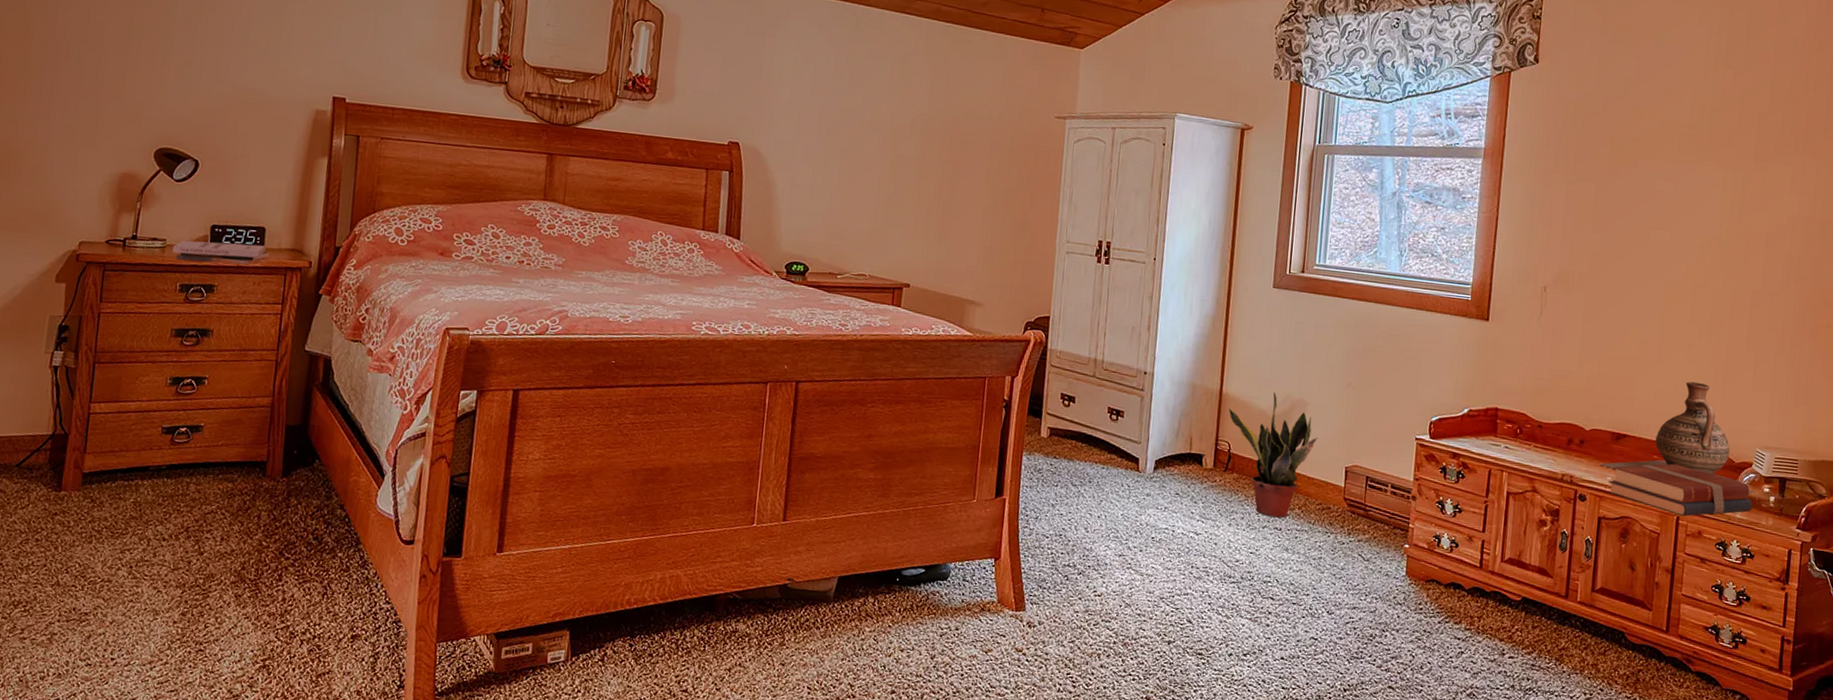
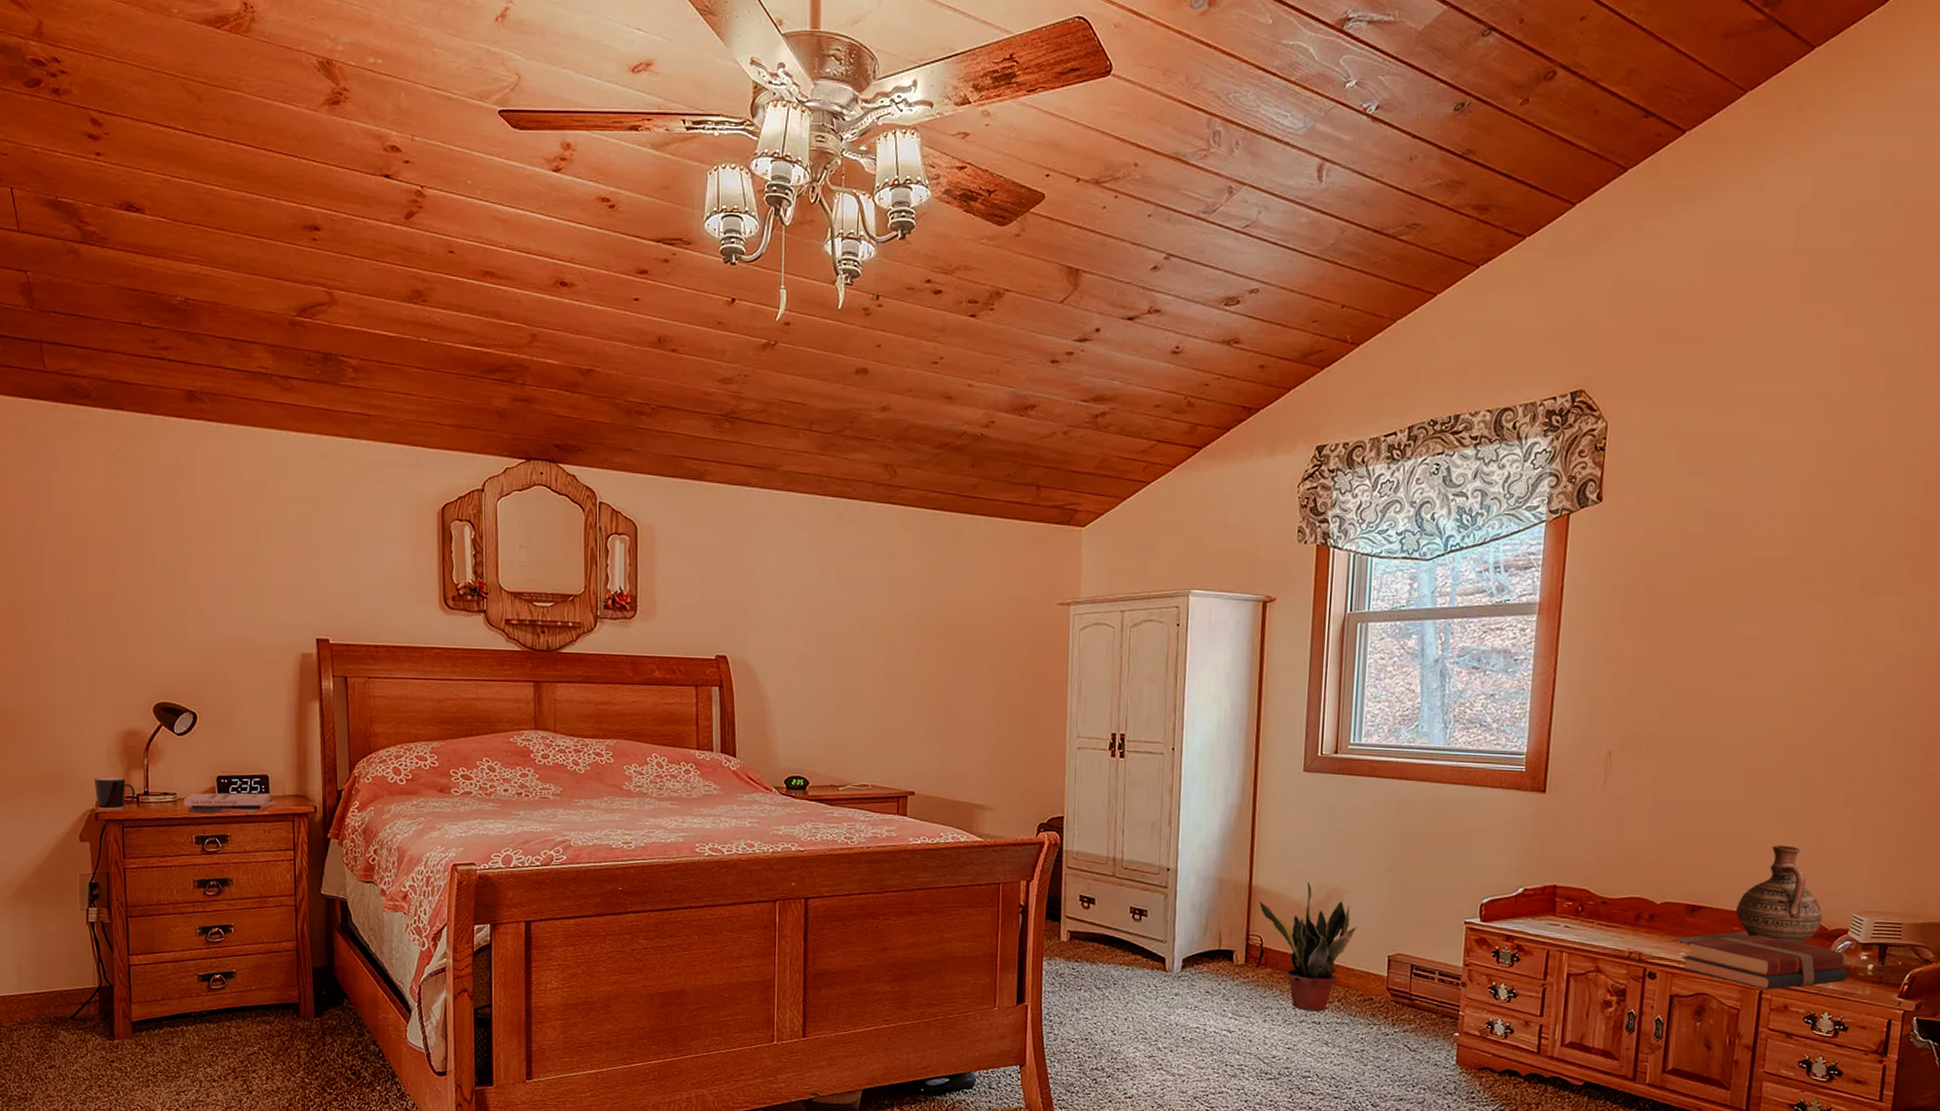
mug: none [79,218,123,253] -> present [94,777,136,811]

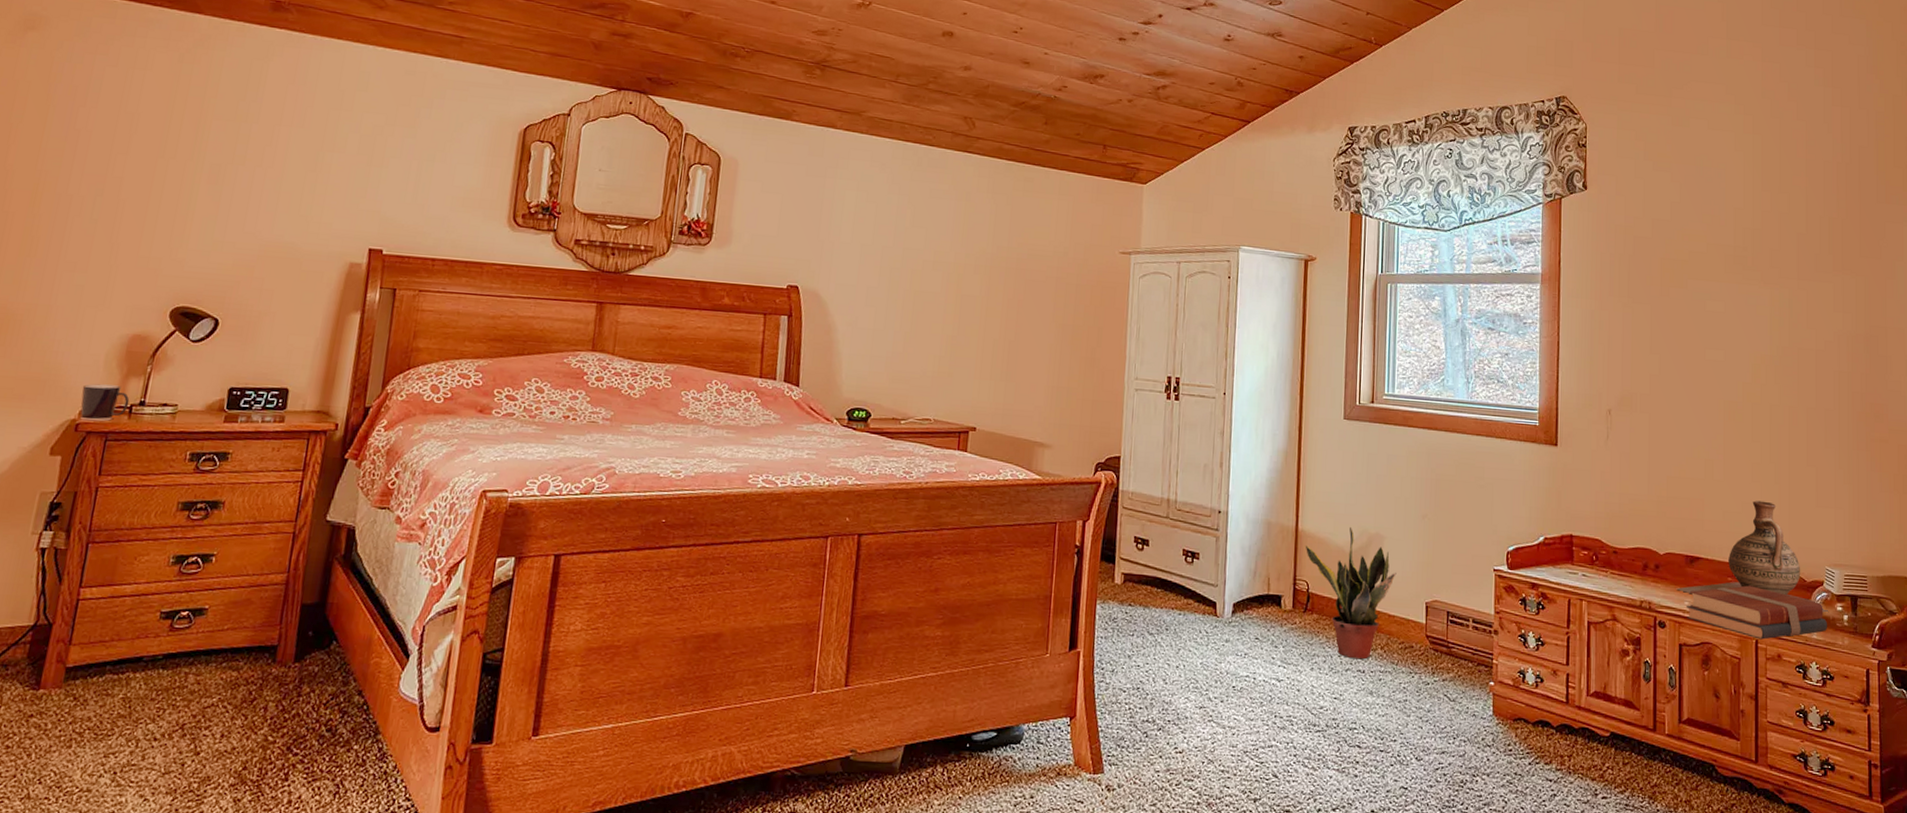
books: present [184,793,275,814] -> none [183,404,292,430]

